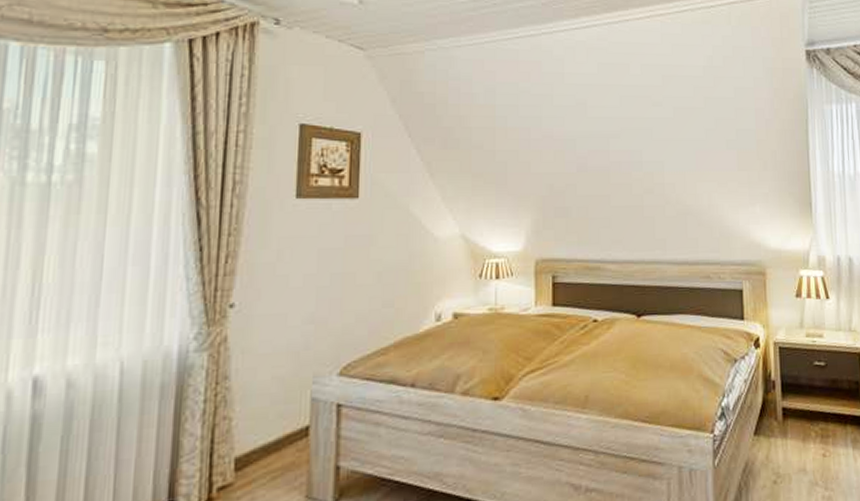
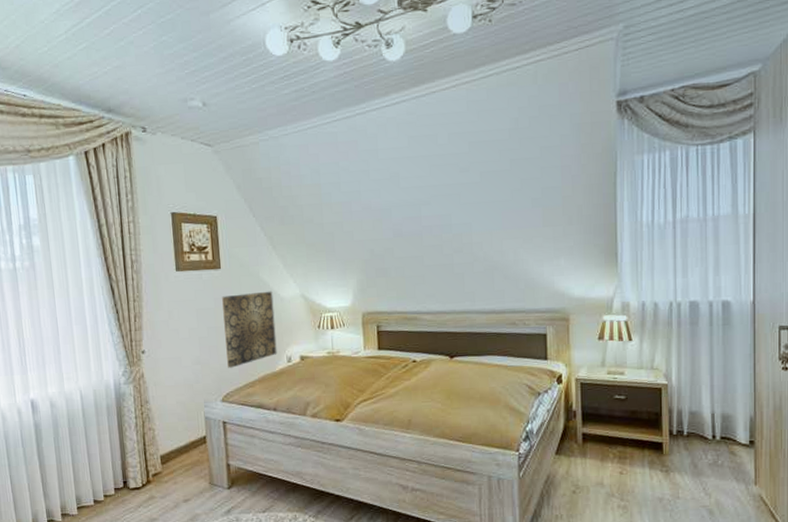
wall art: none [353,228,425,329] -> present [222,291,277,368]

